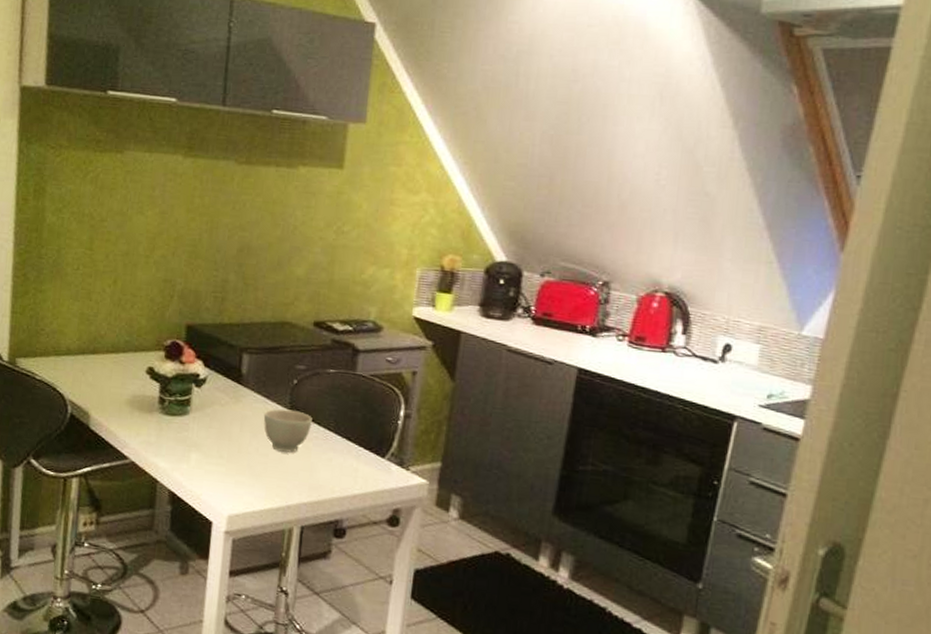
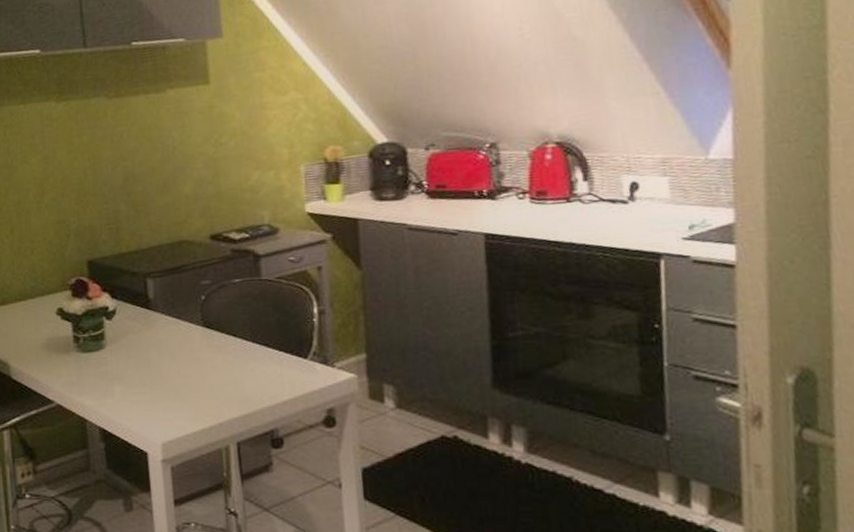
bowl: present [263,408,312,453] -> none [178,326,228,370]

